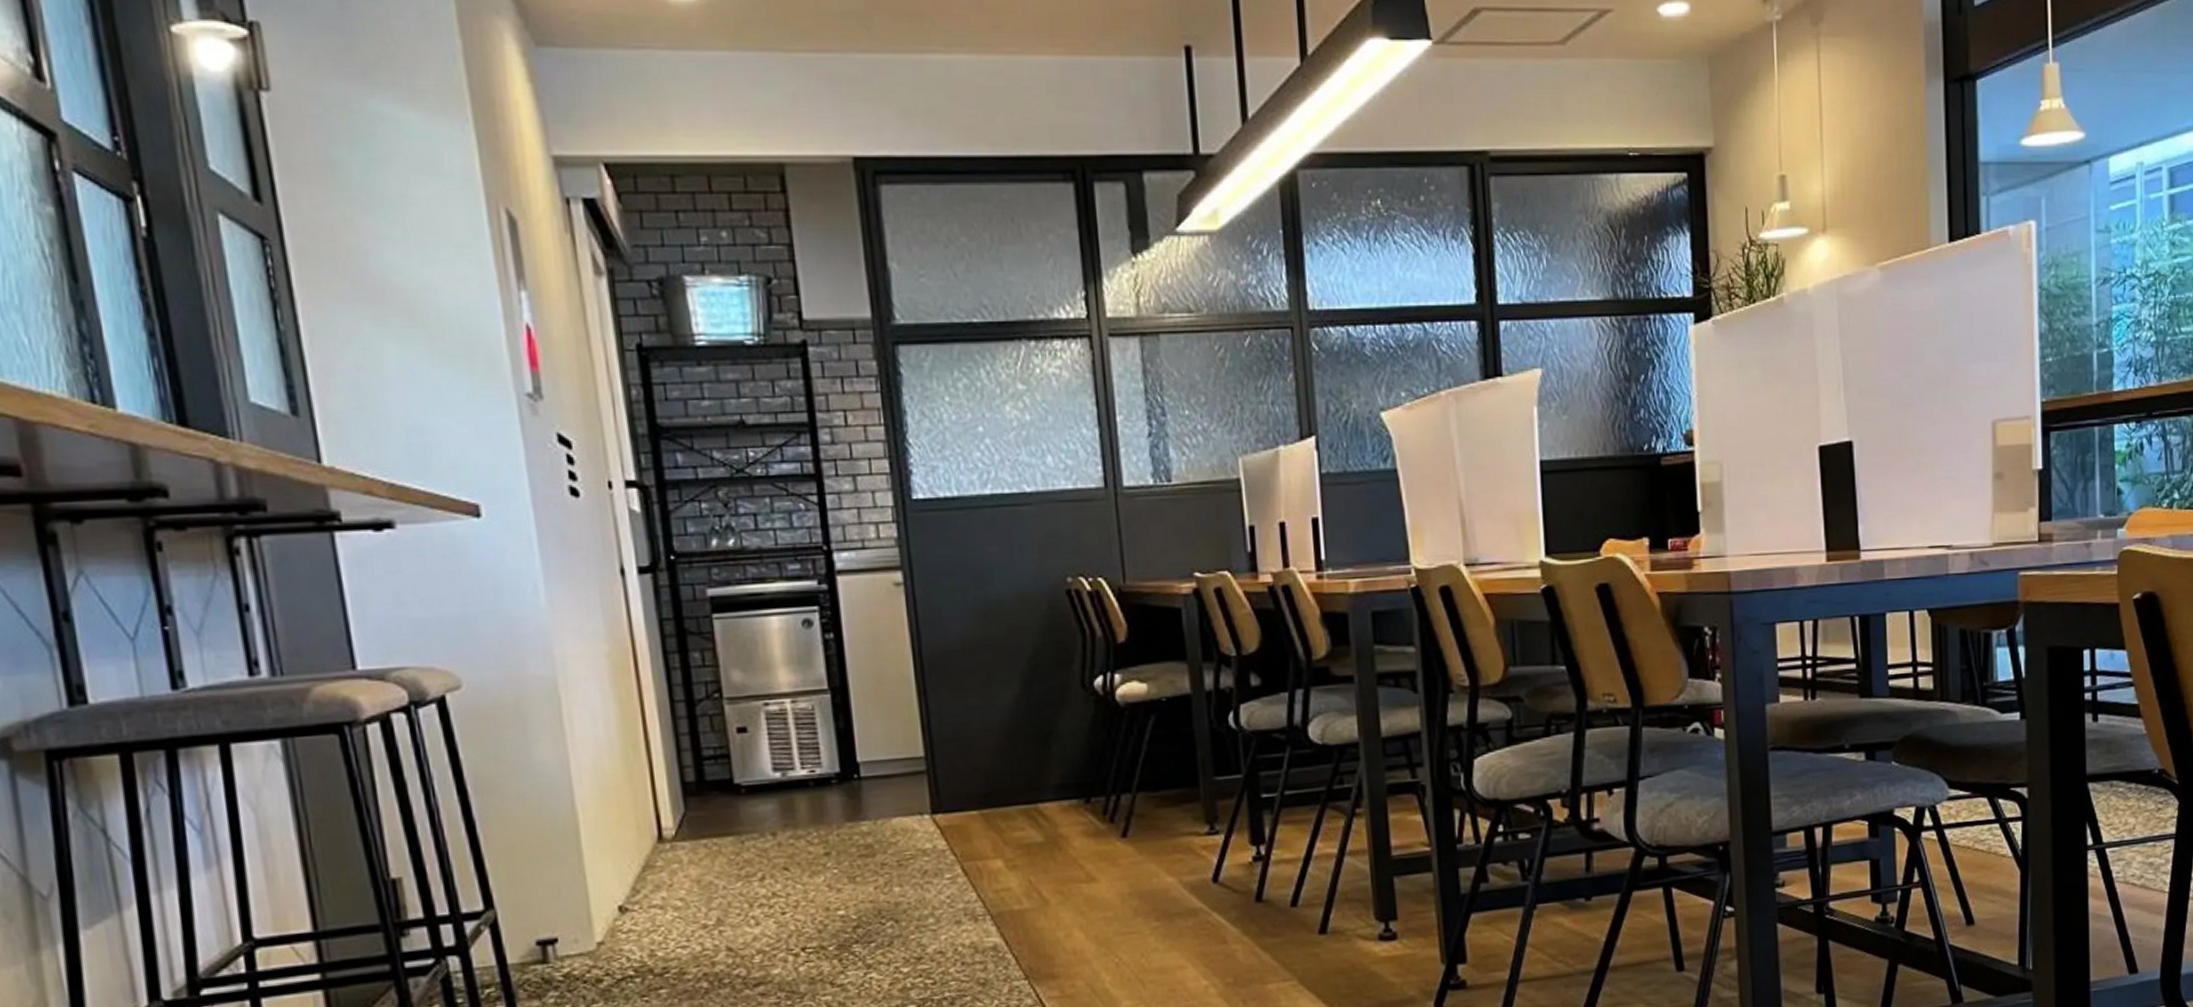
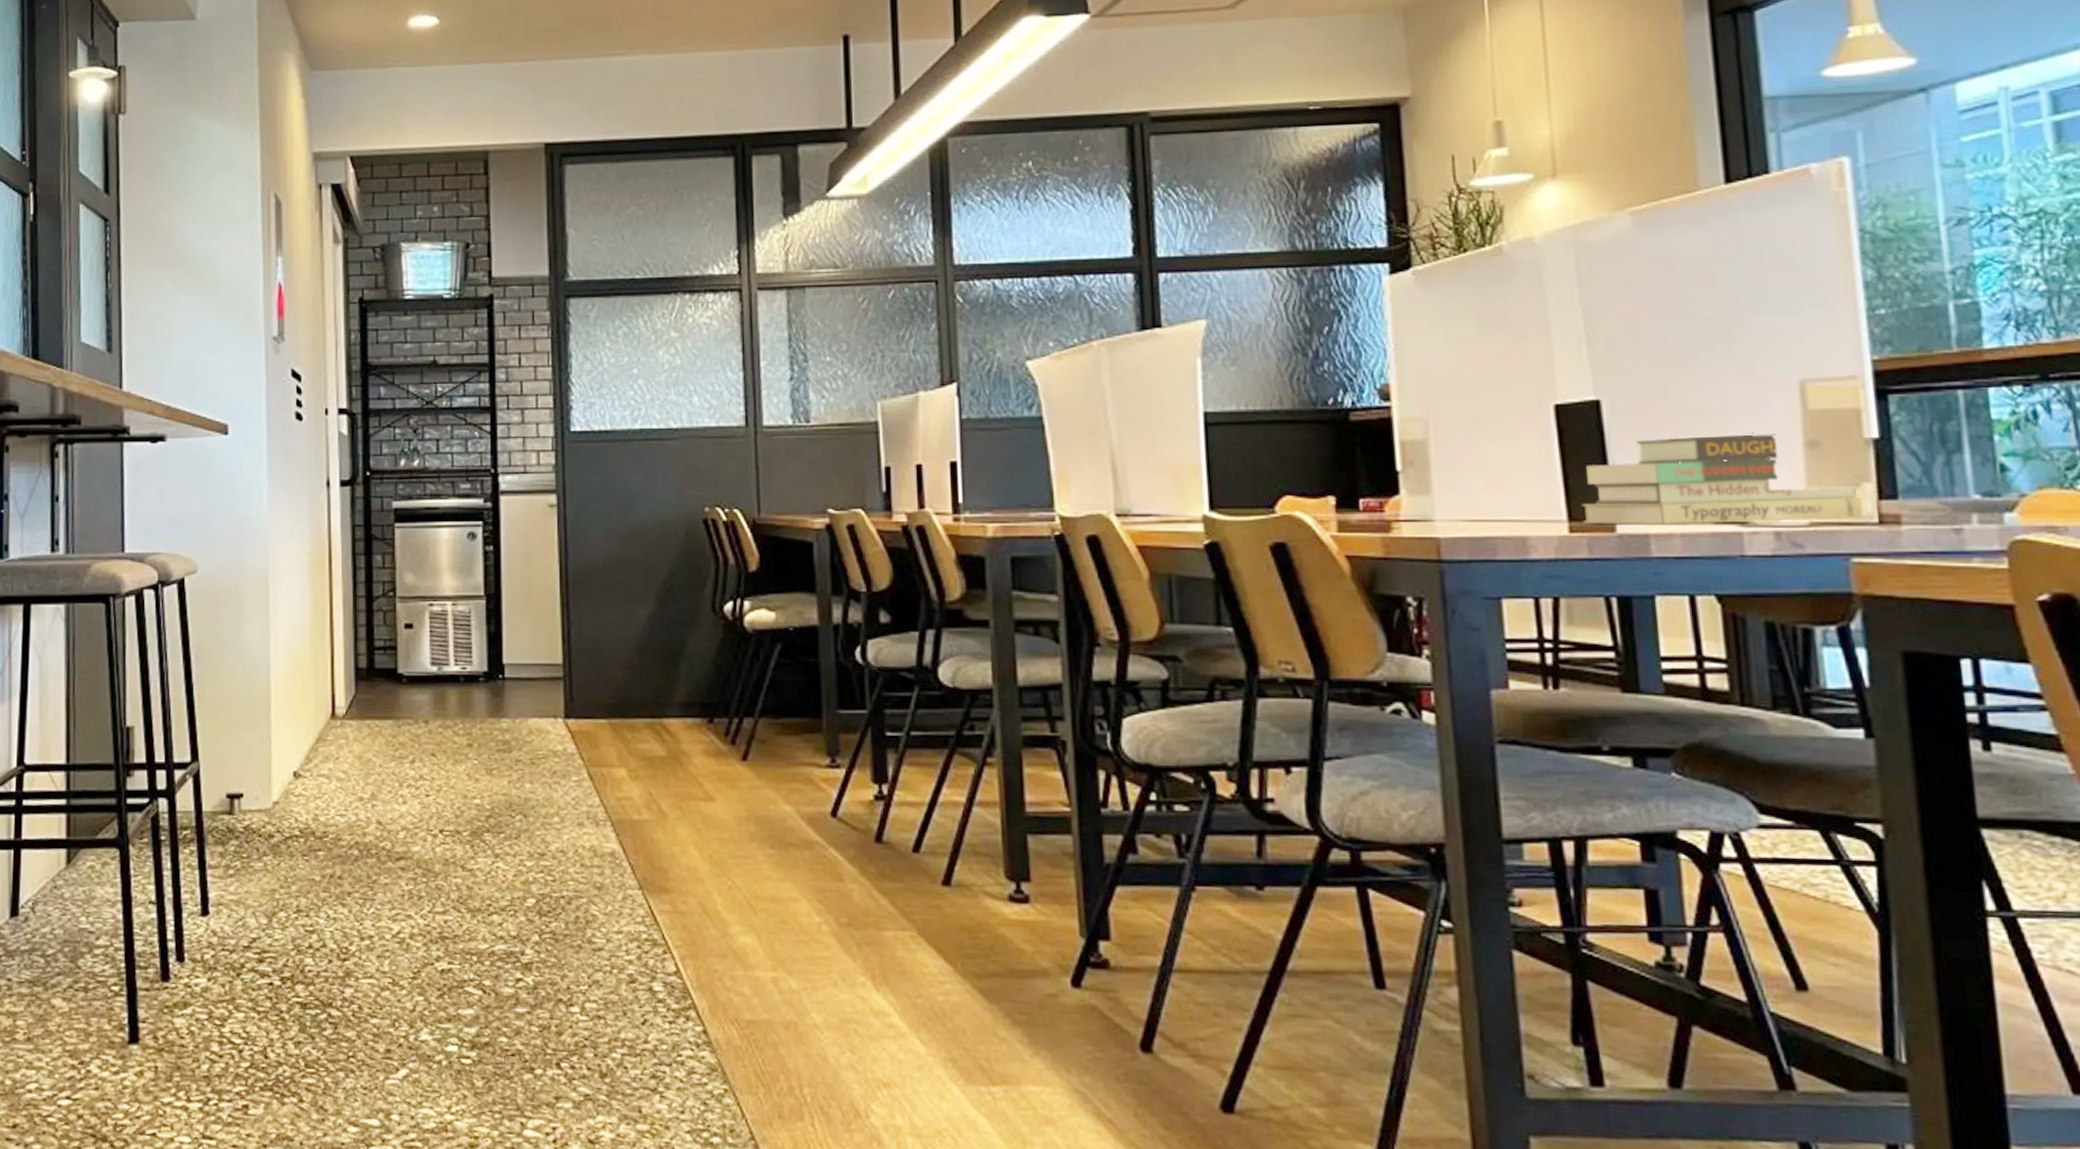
books: none [1836,468,2029,553] -> present [1581,434,1864,525]

